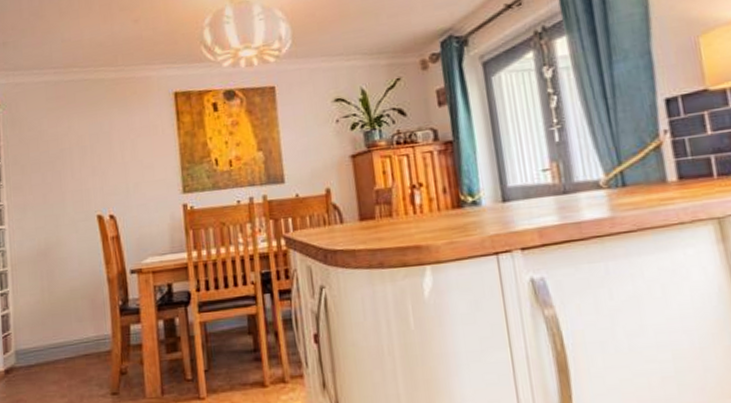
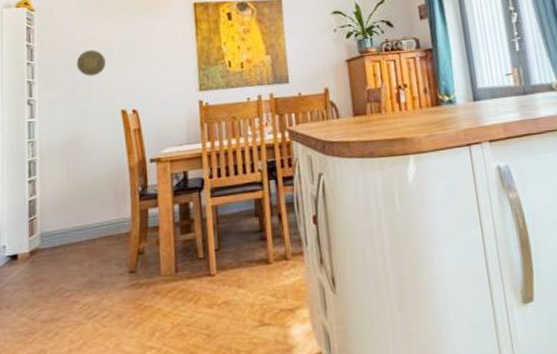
decorative plate: none [46,148,79,178] -> present [76,50,106,76]

